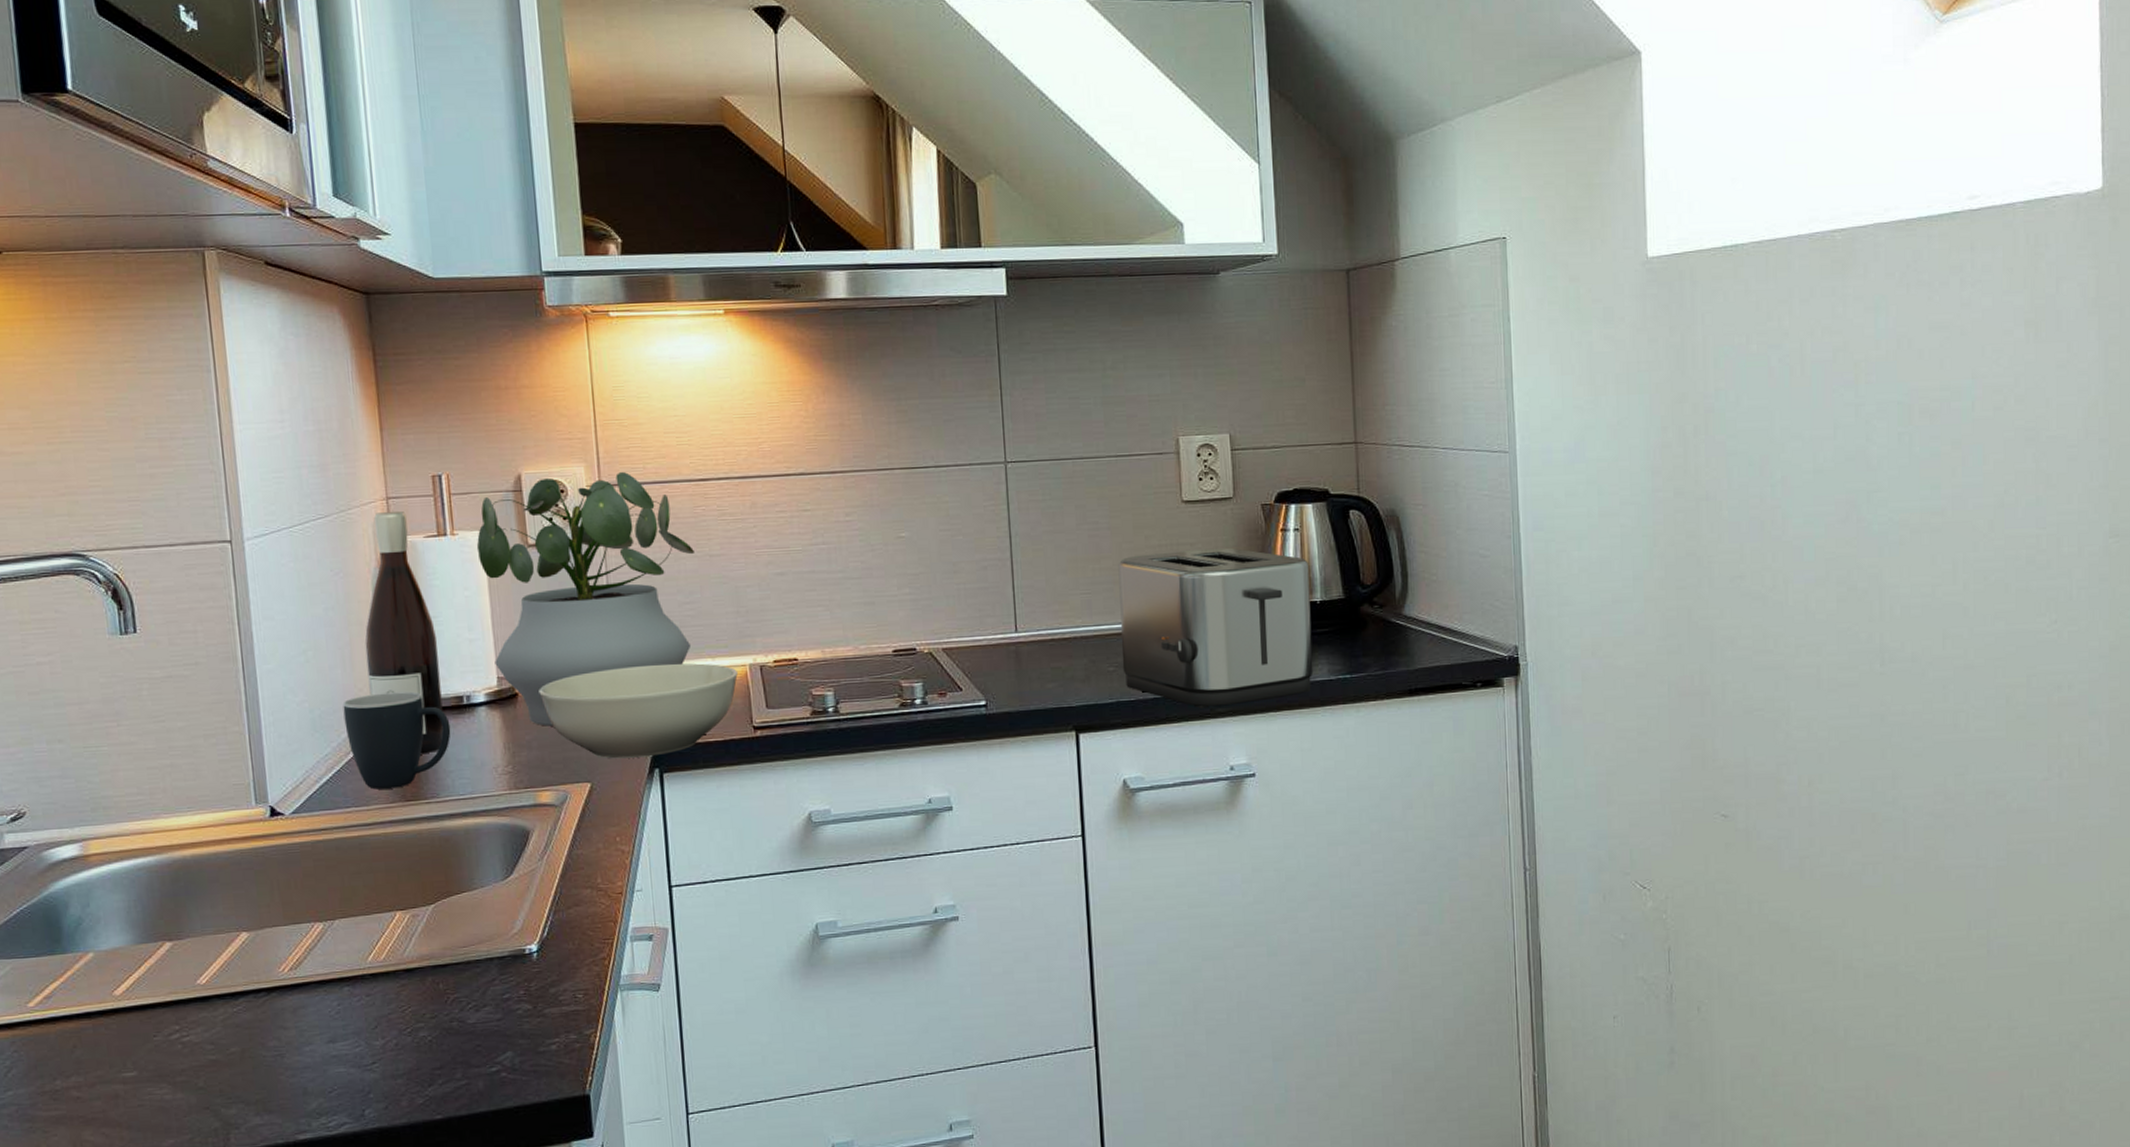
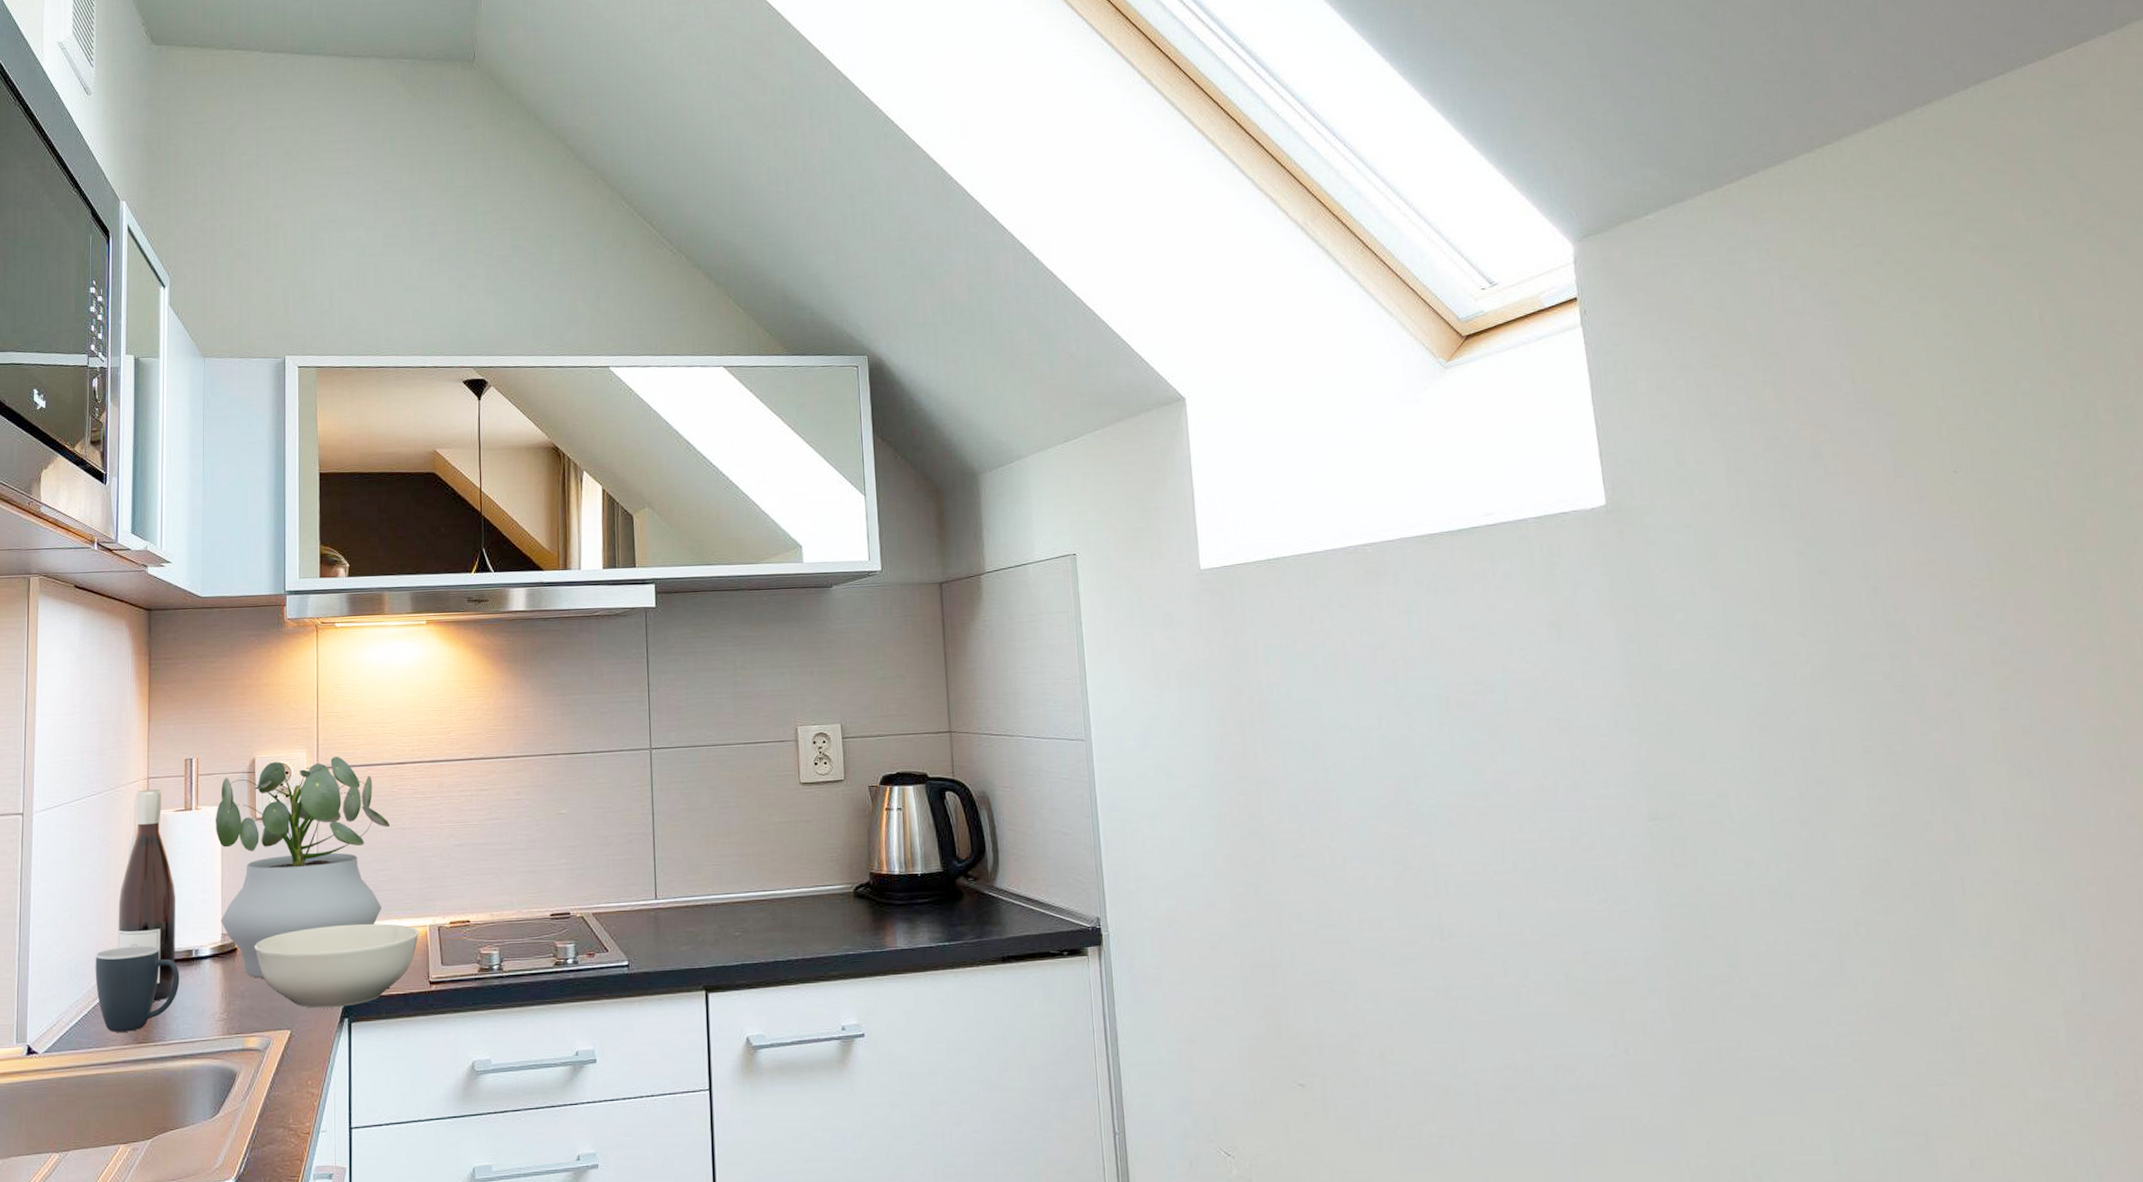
toaster: present [1118,548,1314,709] -> none [744,825,916,972]

